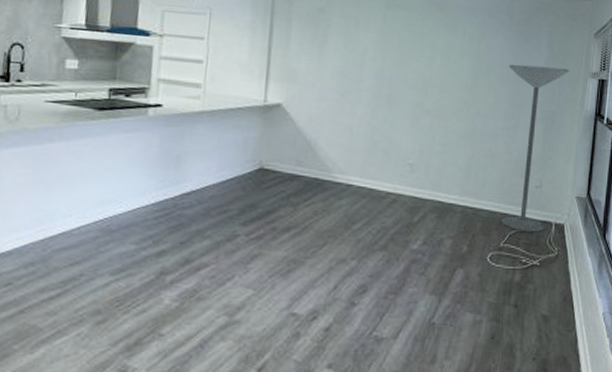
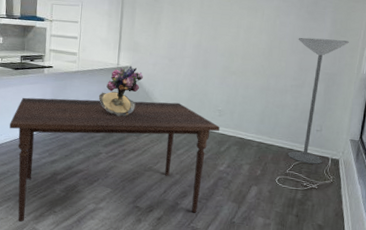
dining table: none [86,153,413,358] -> present [9,97,221,222]
bouquet: none [234,103,303,178] -> present [98,66,143,117]

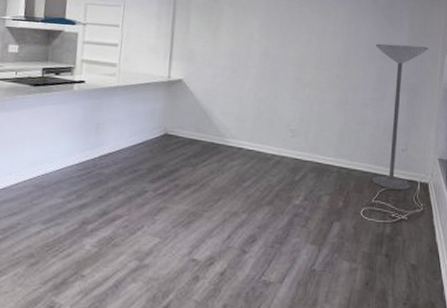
dining table: present [9,97,221,222] -> none [23,122,294,295]
bouquet: present [98,66,143,117] -> none [143,79,200,142]

